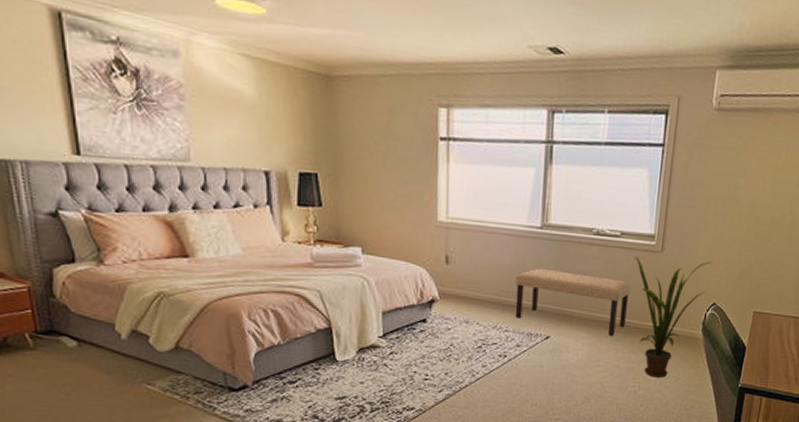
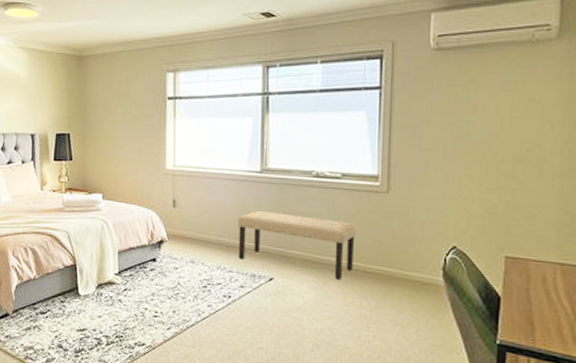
house plant: present [635,257,712,378] -> none [358,198,447,328]

